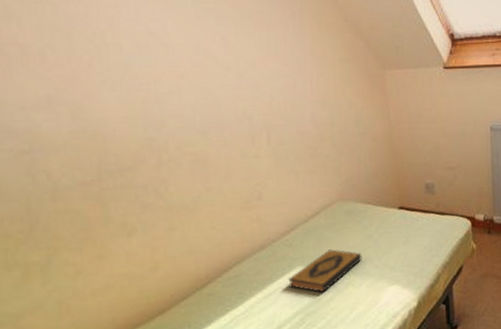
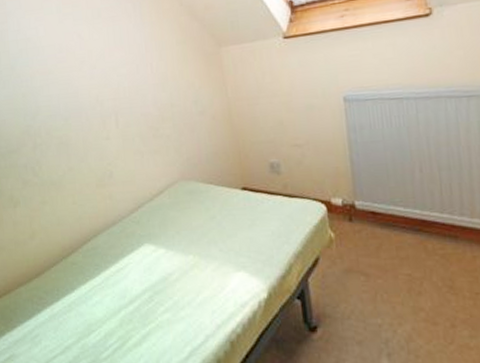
hardback book: present [288,249,362,292] -> none [137,229,206,271]

